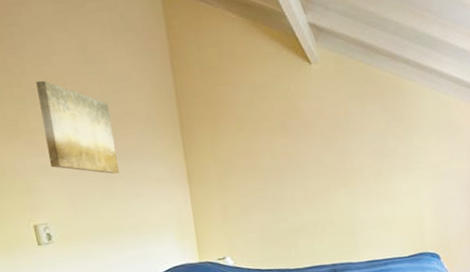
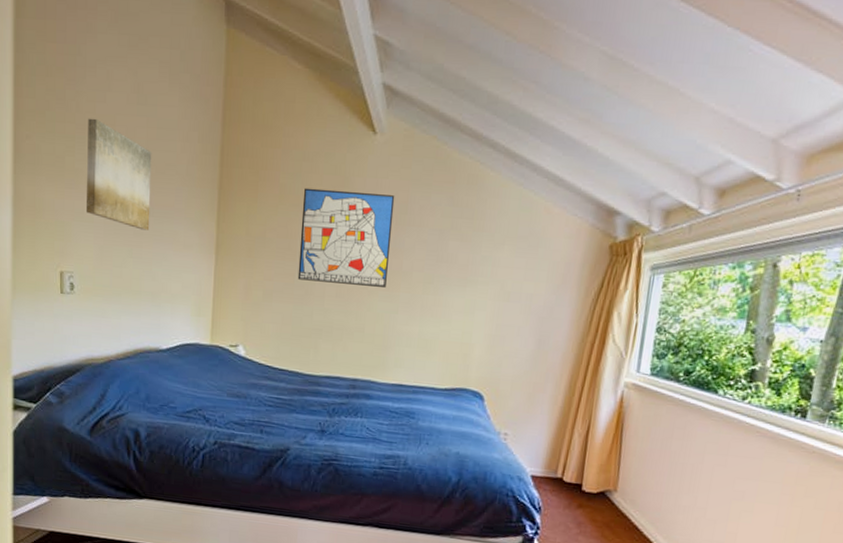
wall art: none [258,111,345,192] -> present [297,187,395,287]

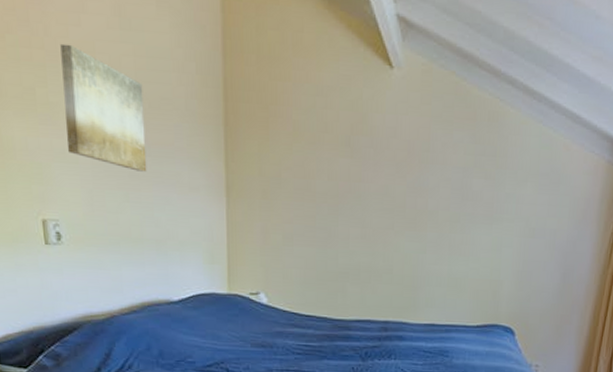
wall art: present [297,187,395,287] -> none [319,124,416,227]

